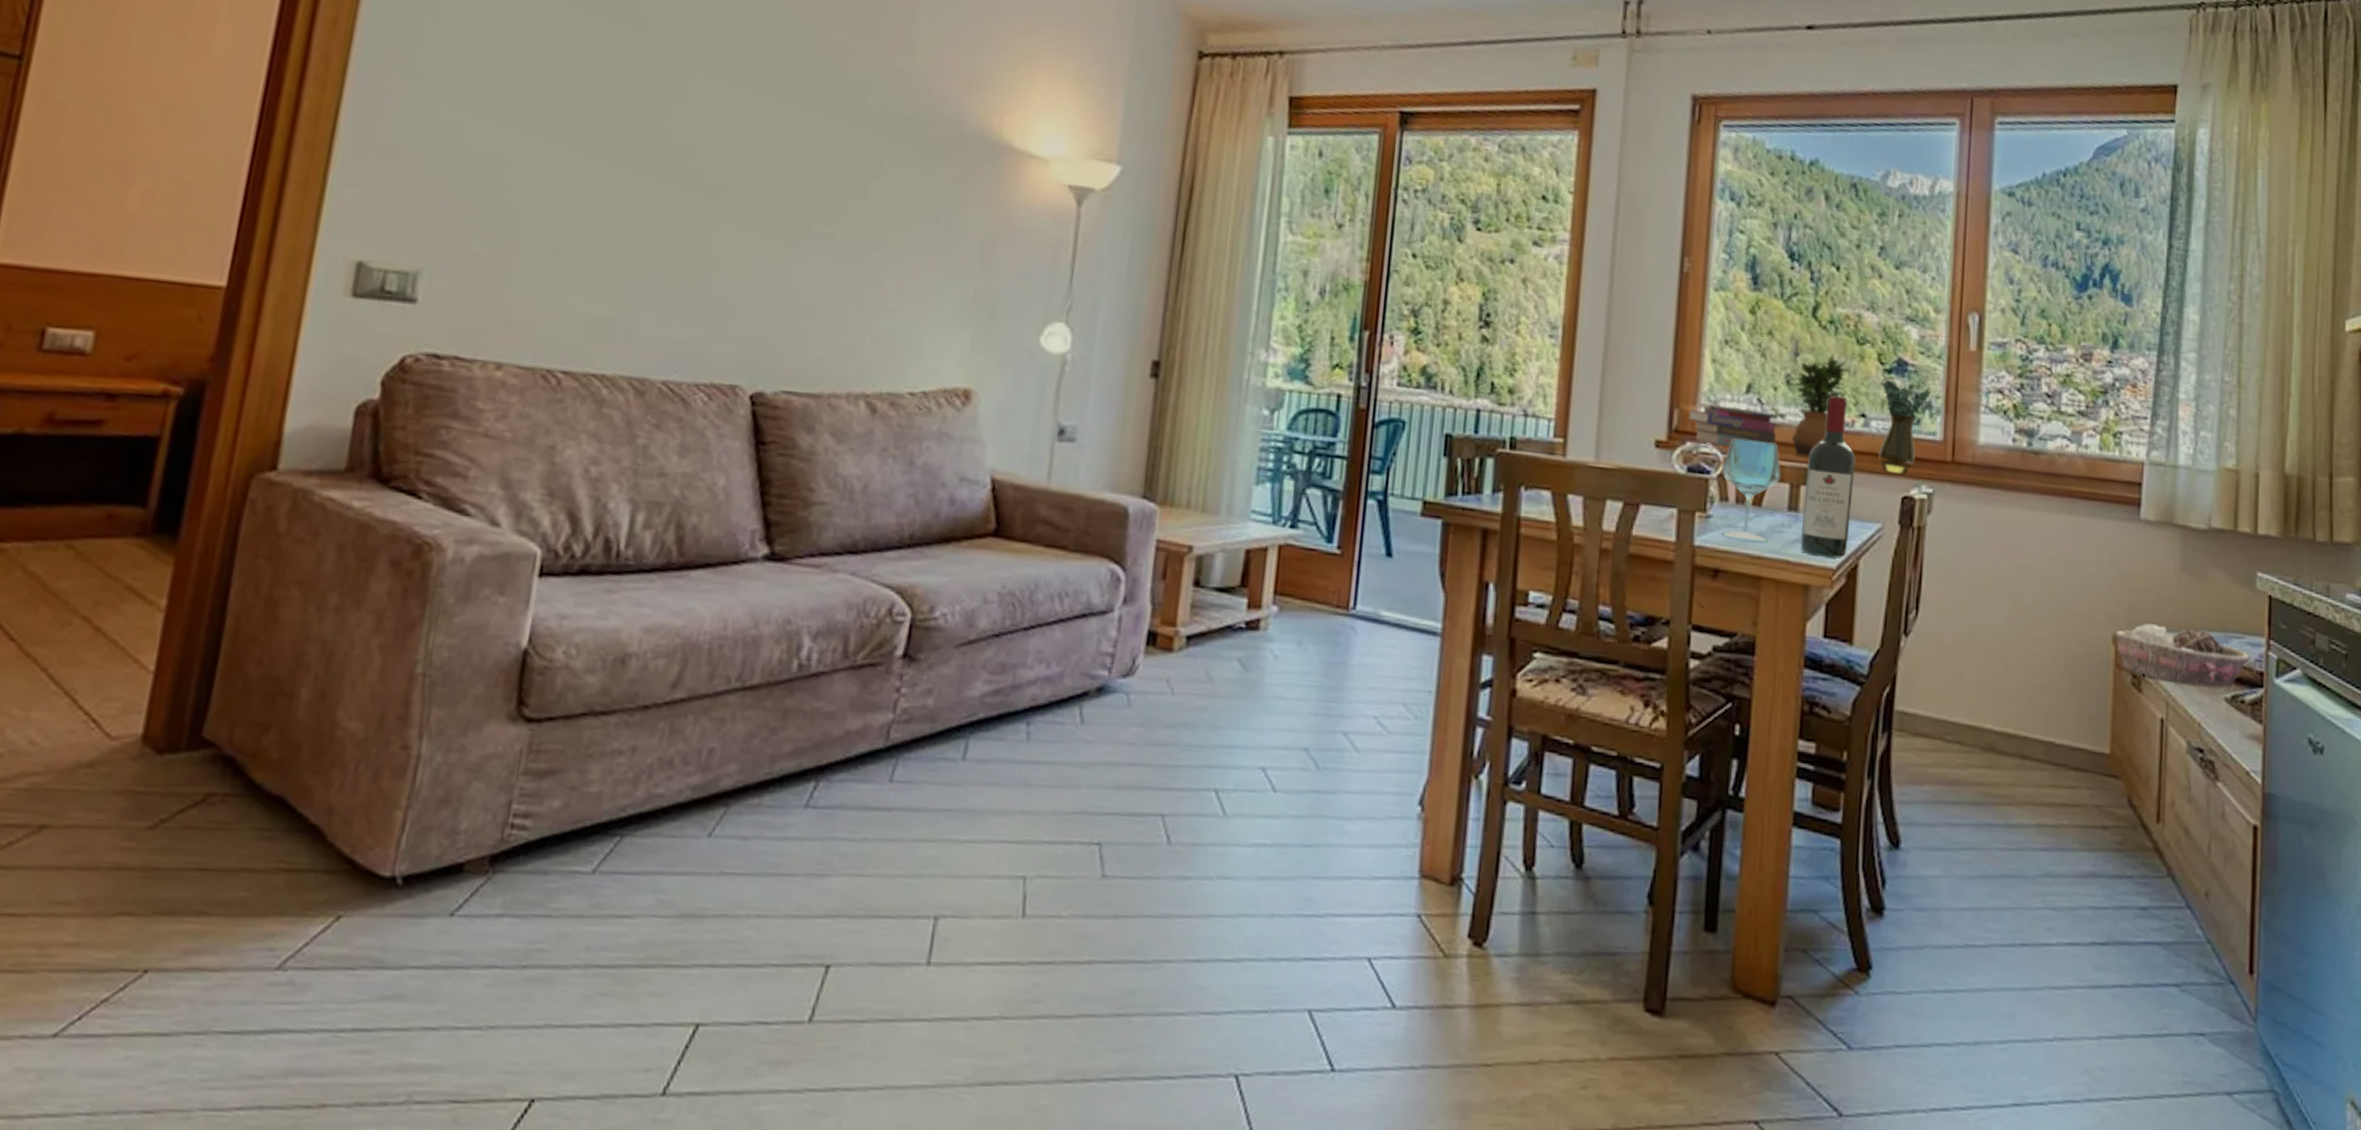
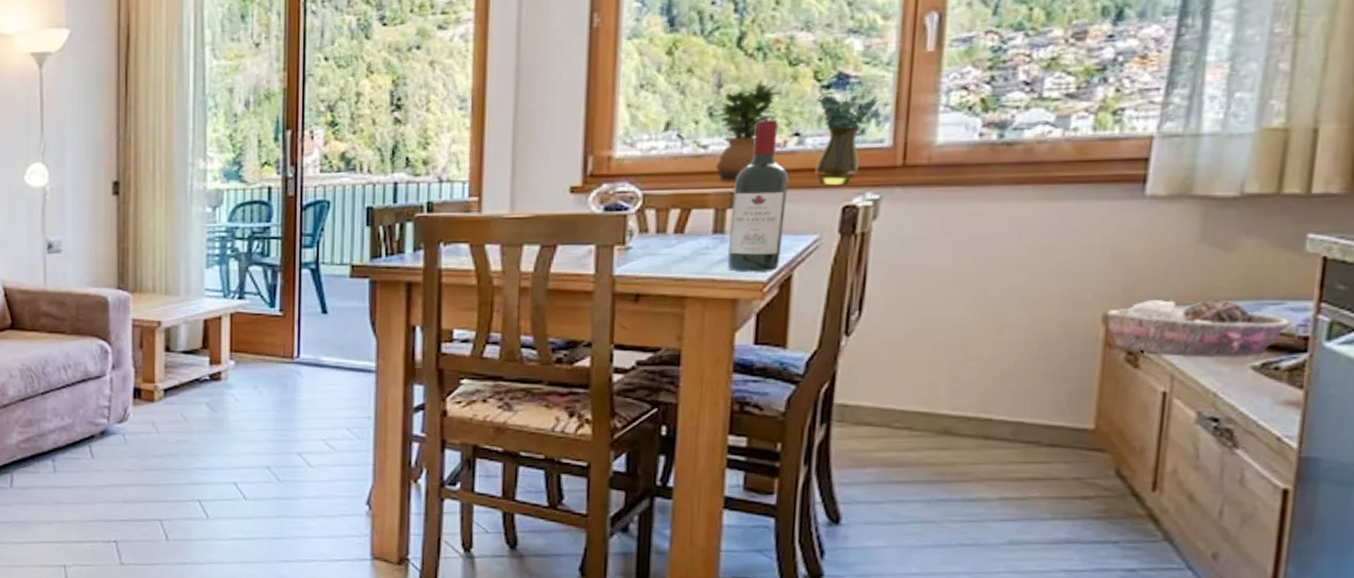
books: present [1688,402,1778,447] -> none [604,145,700,183]
wine glass: present [1722,438,1781,543] -> none [641,173,705,267]

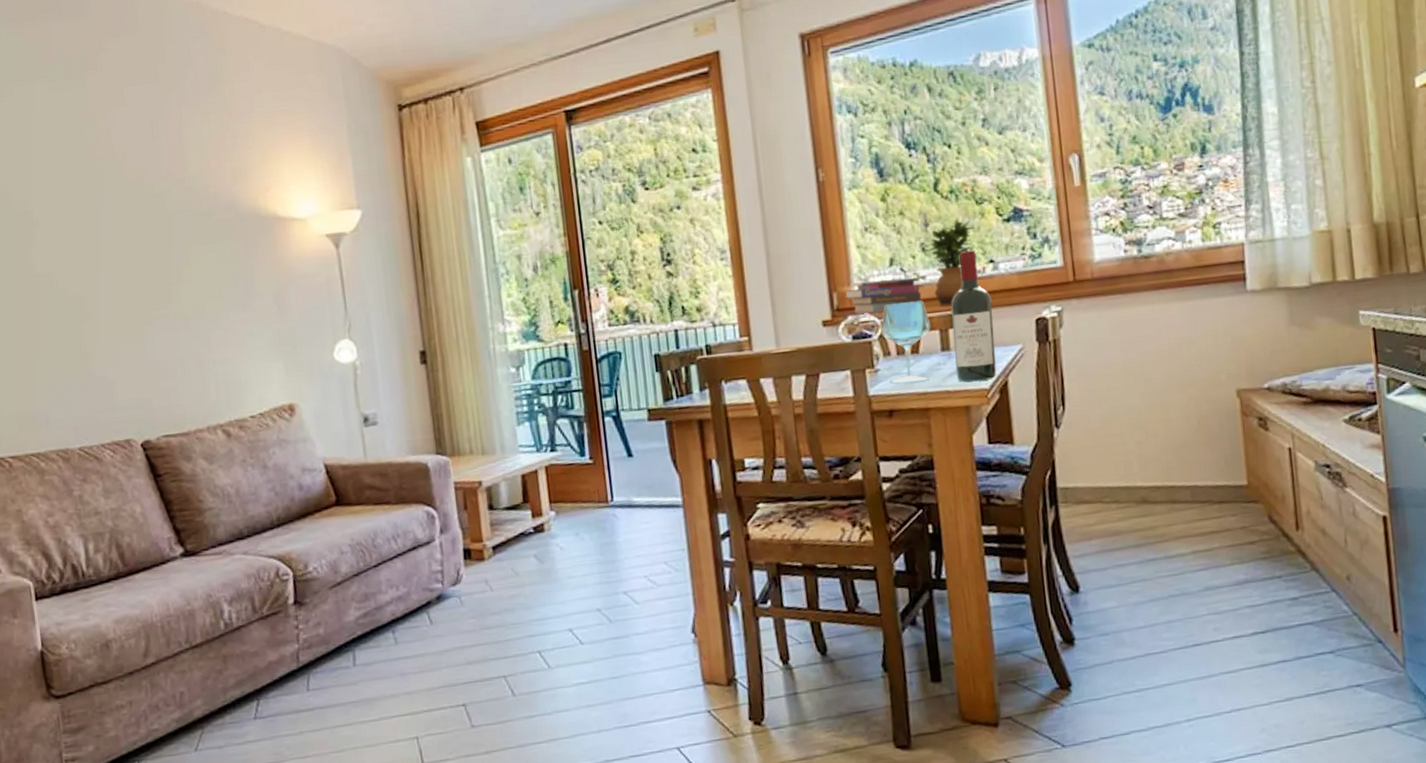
books: none [604,145,700,183] -> present [845,277,922,314]
wine glass: none [641,173,705,267] -> present [881,300,931,385]
vase: present [815,90,878,186] -> none [1002,223,1047,302]
decorative basket: present [1106,300,1291,357] -> none [1238,368,1362,417]

